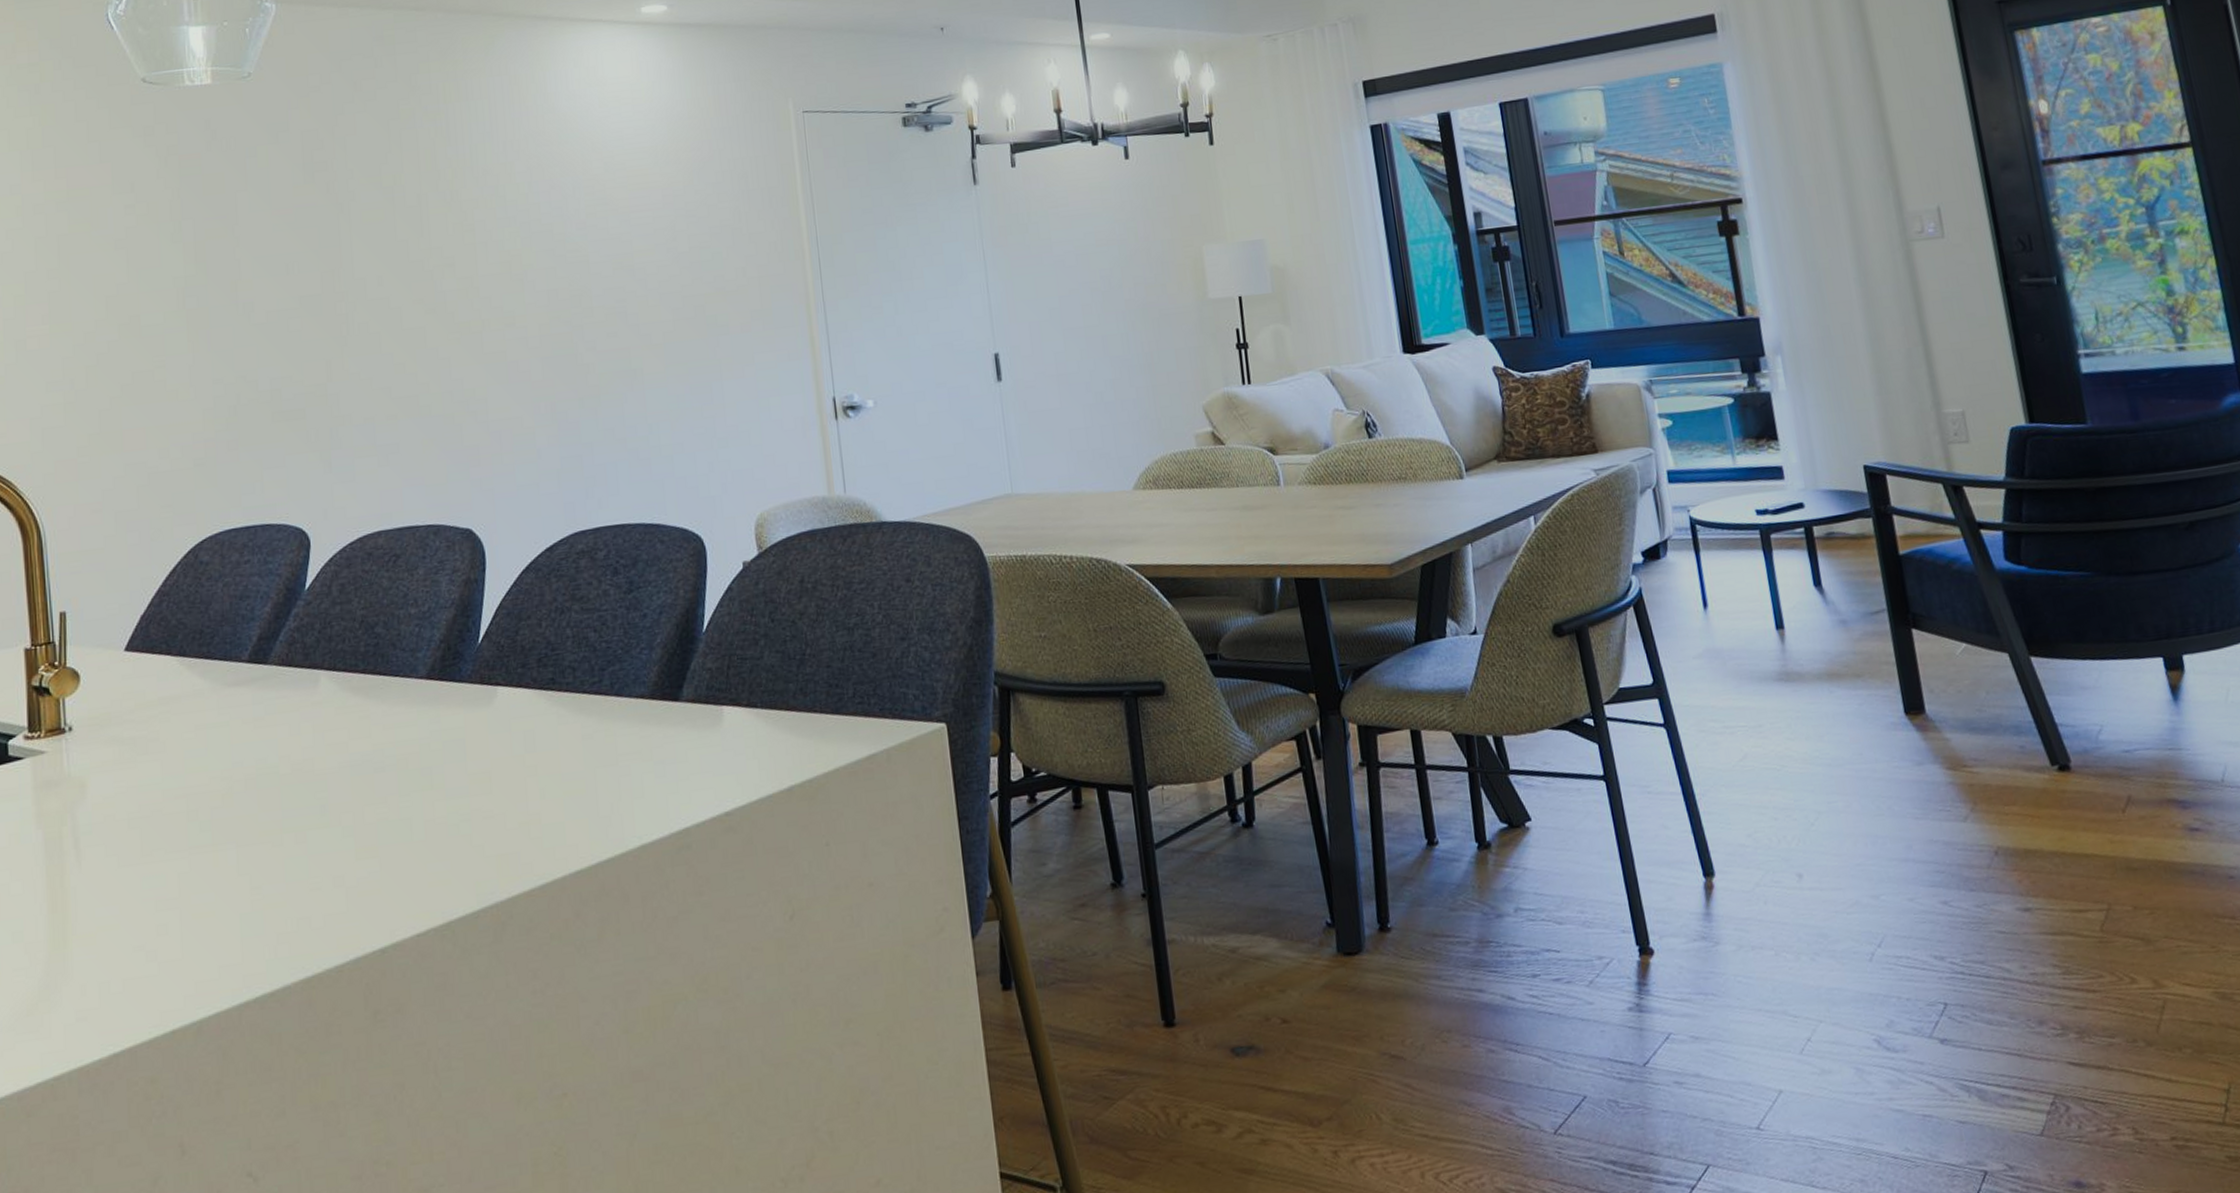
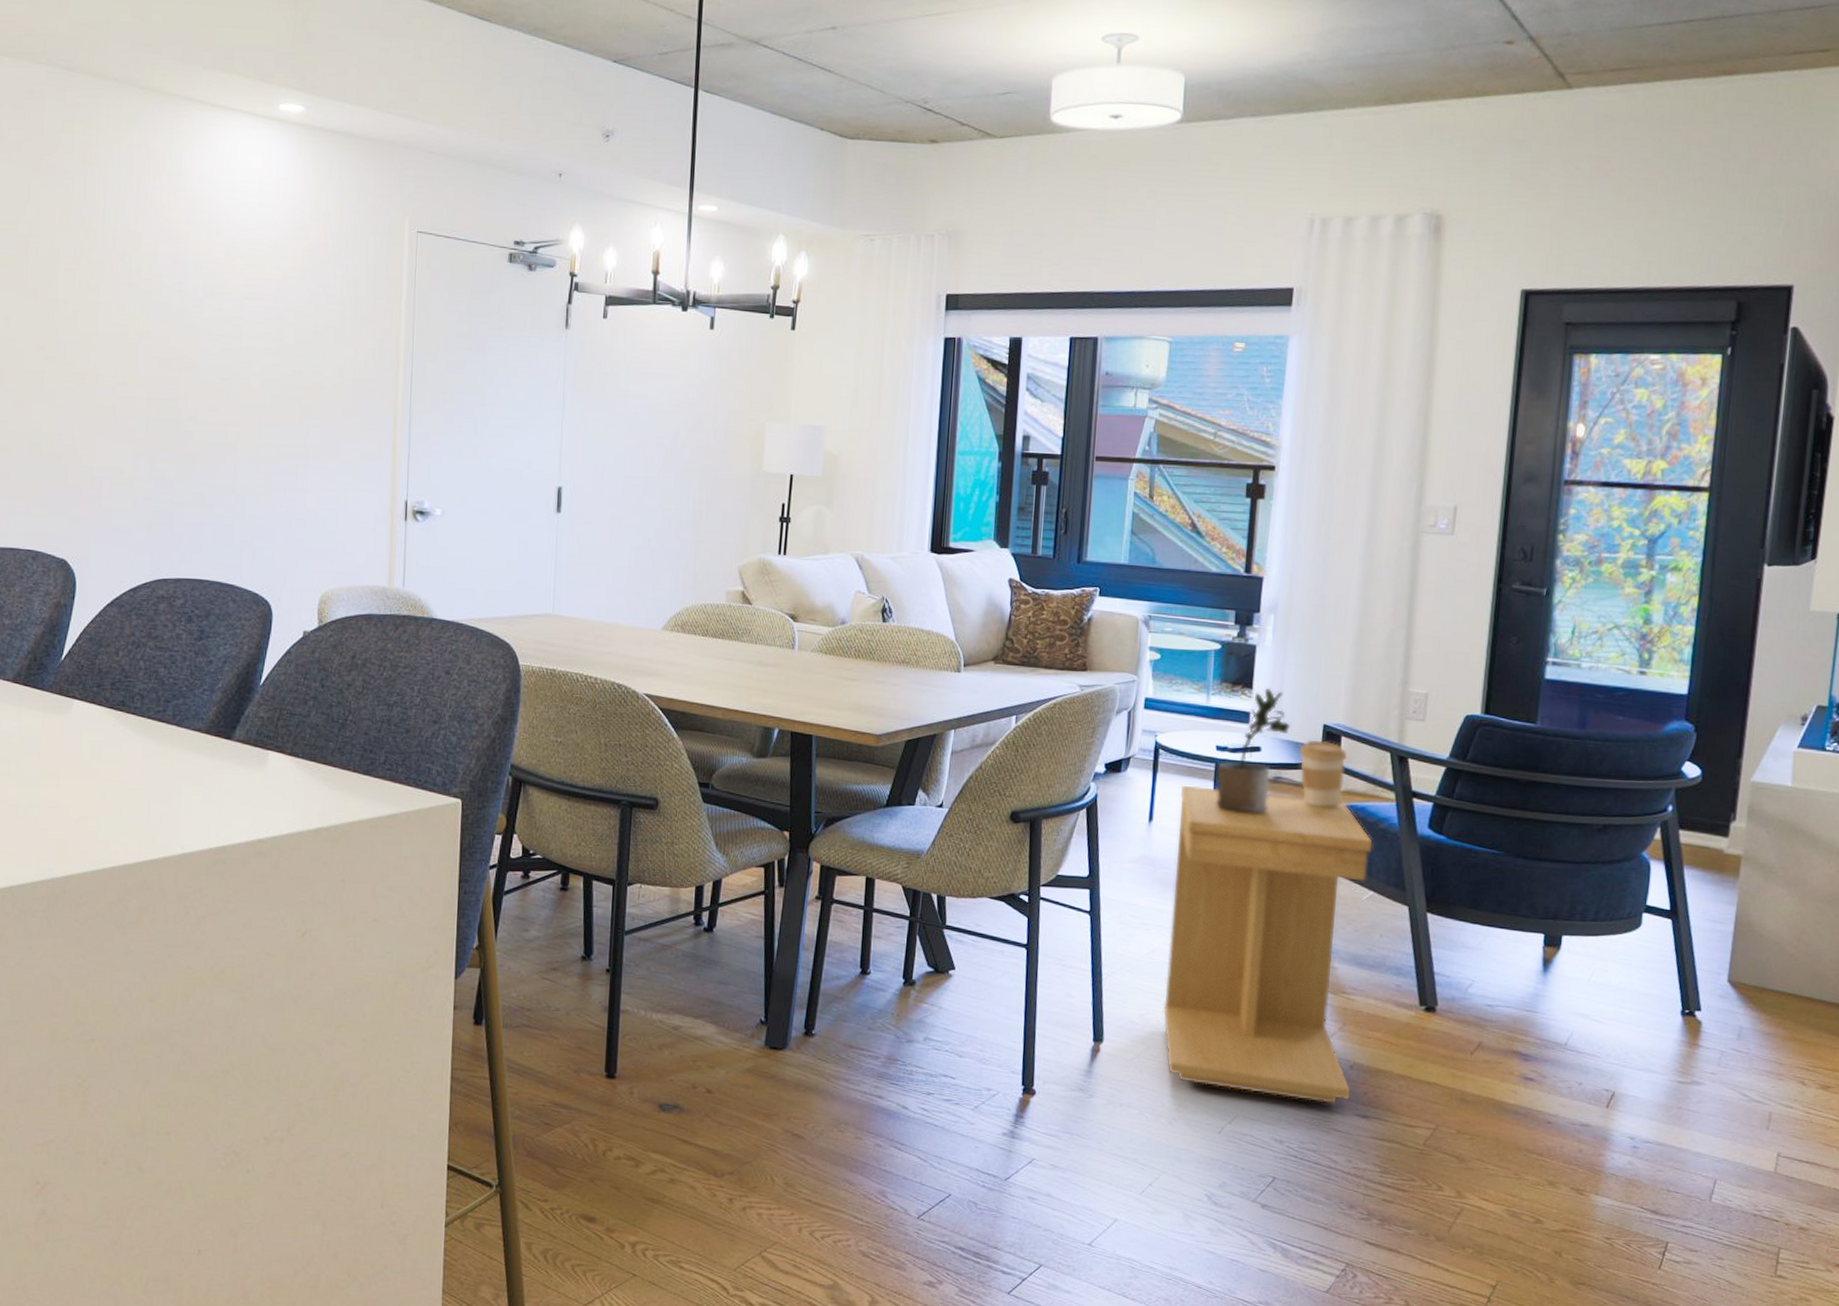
side table: none [1728,547,2004,907] -> present [1163,786,1373,1105]
potted plant: none [1763,436,1829,582] -> present [1216,688,1290,815]
coffee cup: none [1844,483,1906,559] -> present [1299,739,1348,807]

